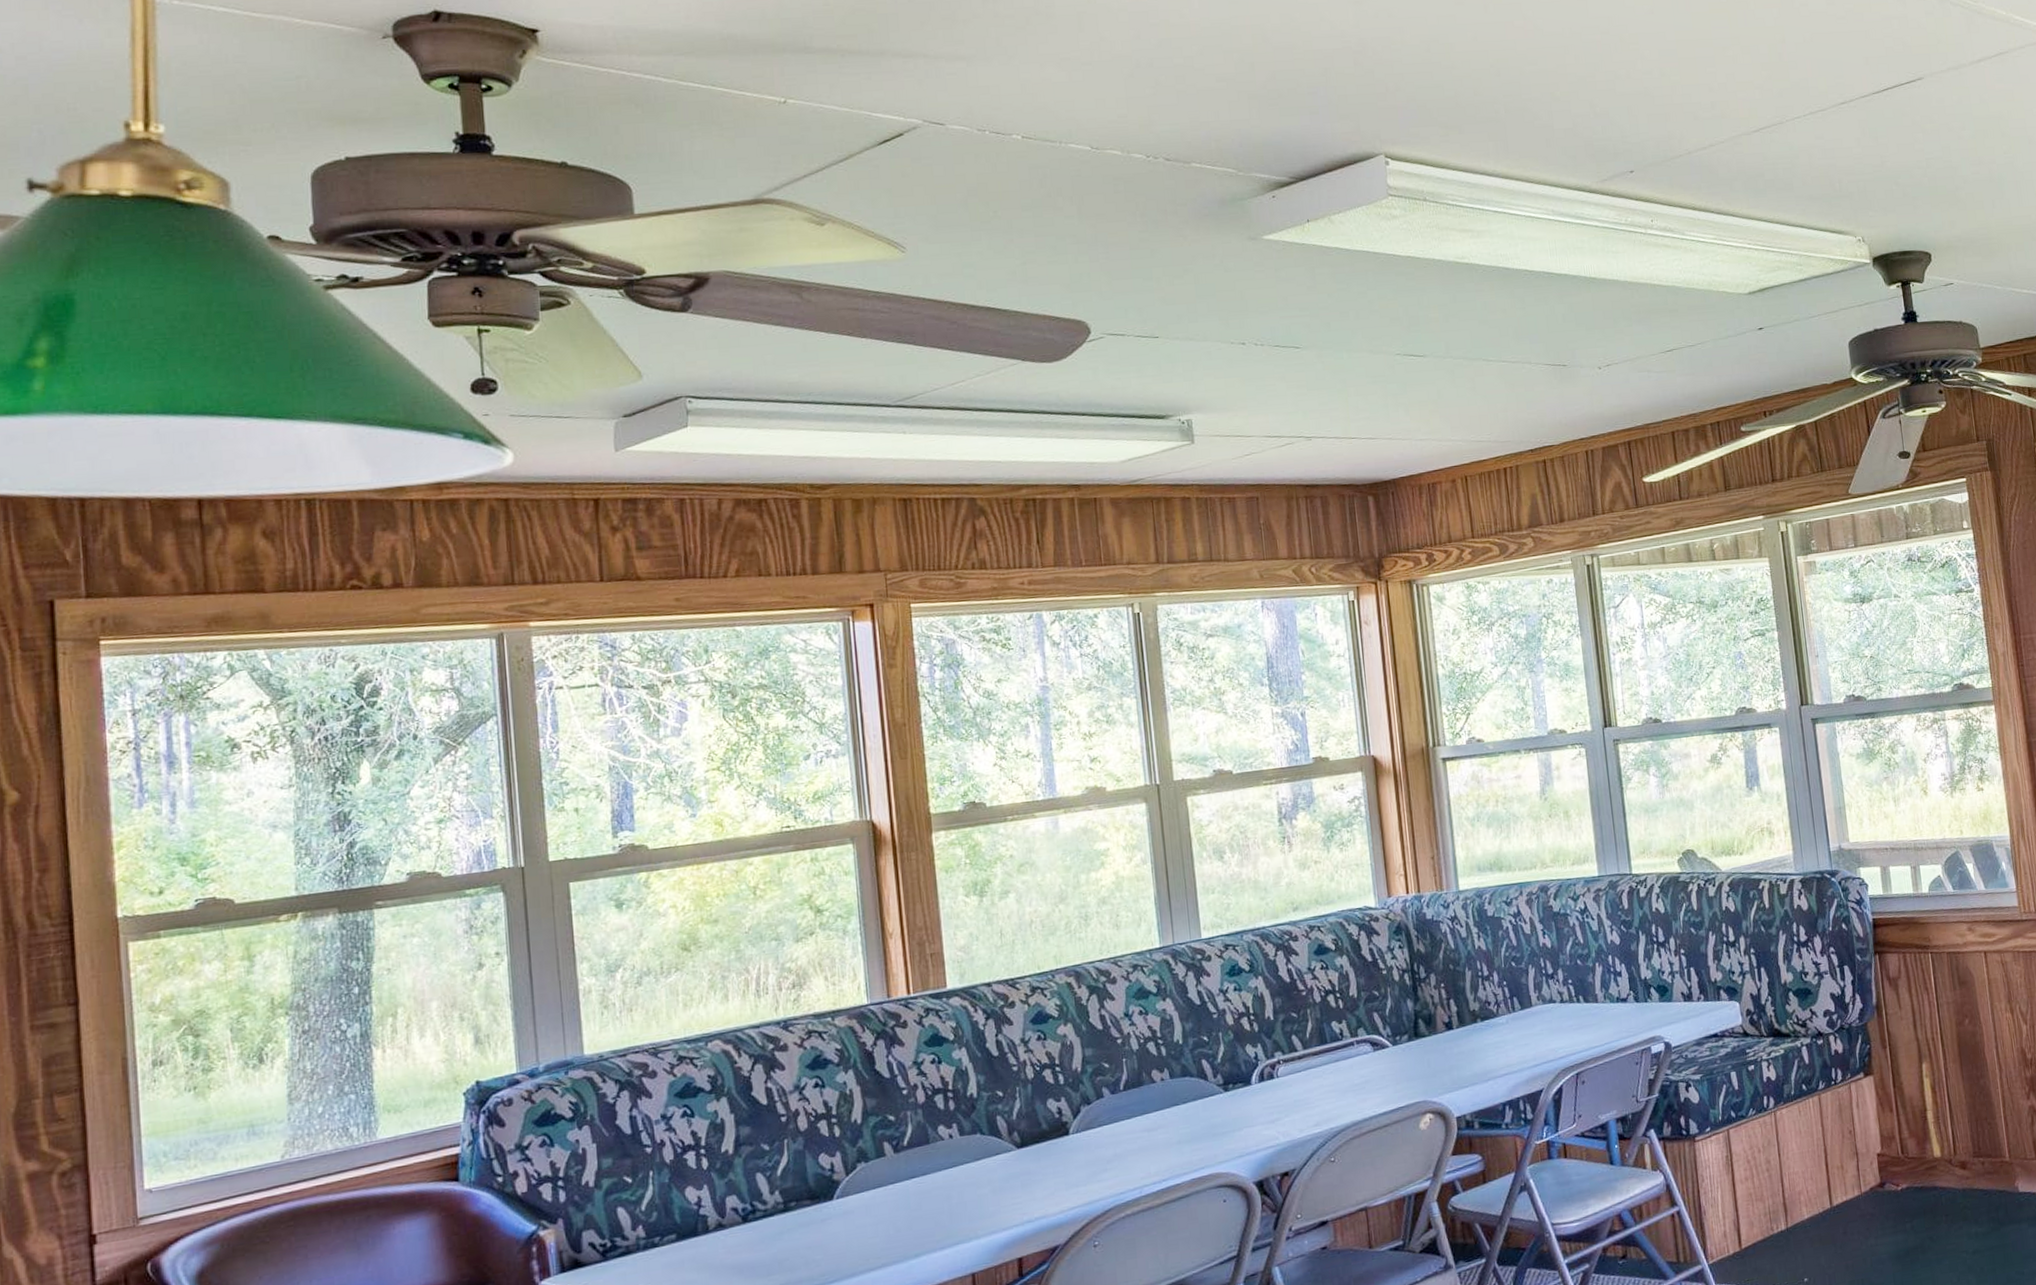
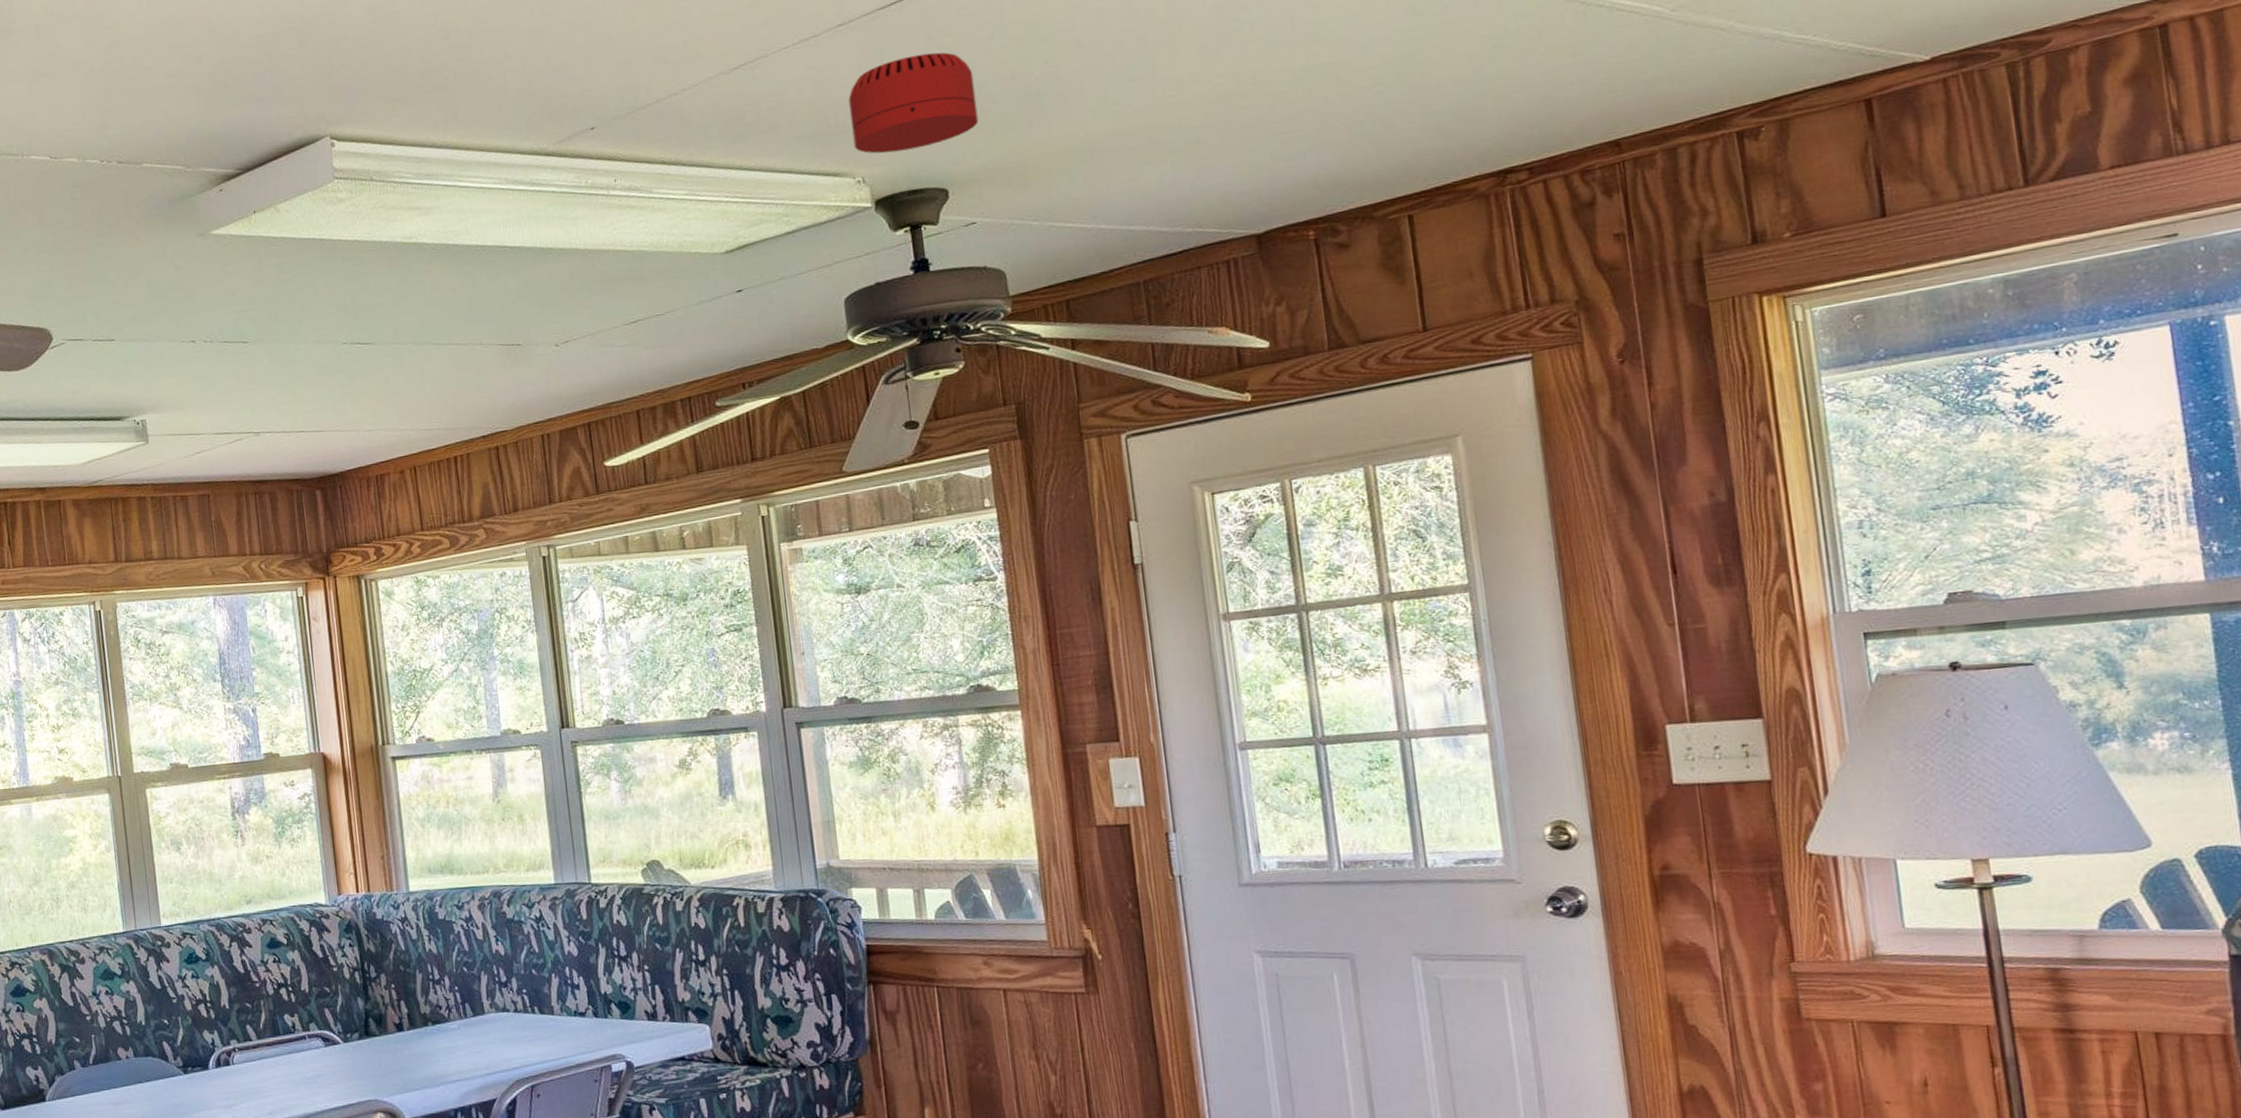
smoke detector: none [1850,135,1954,218] -> present [848,52,979,154]

